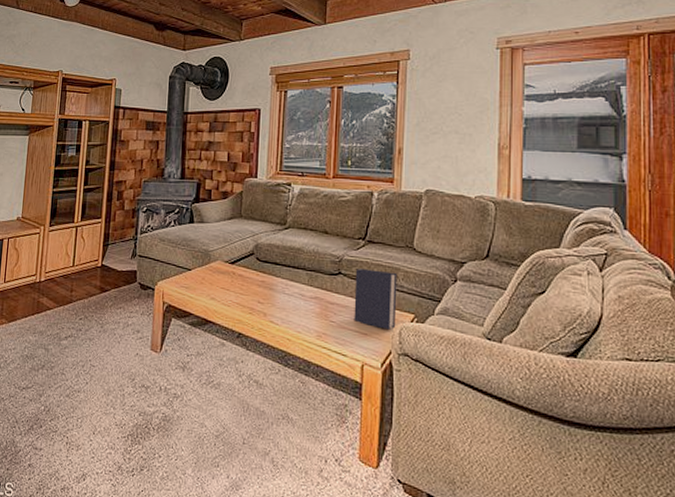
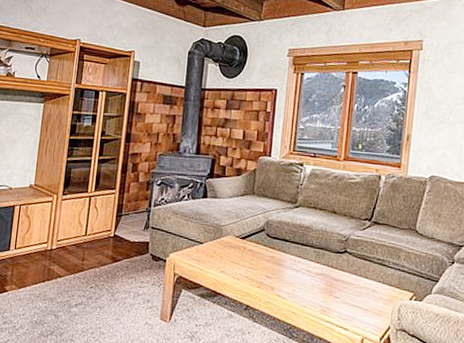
hardback book: present [353,269,398,330] -> none [356,248,400,306]

